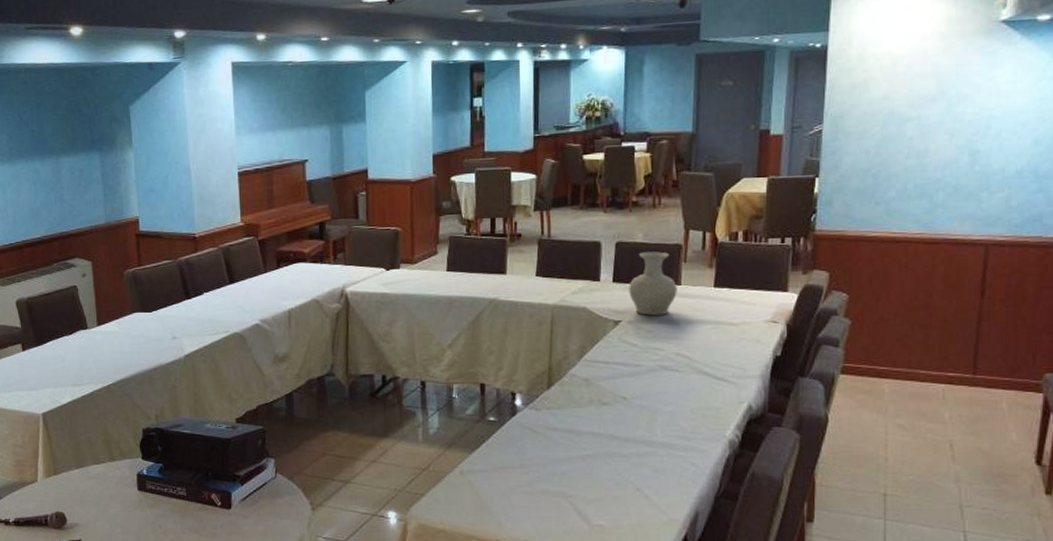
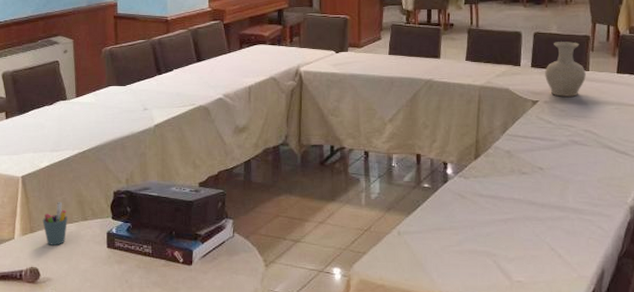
pen holder: none [67,441,94,488] -> present [42,202,67,245]

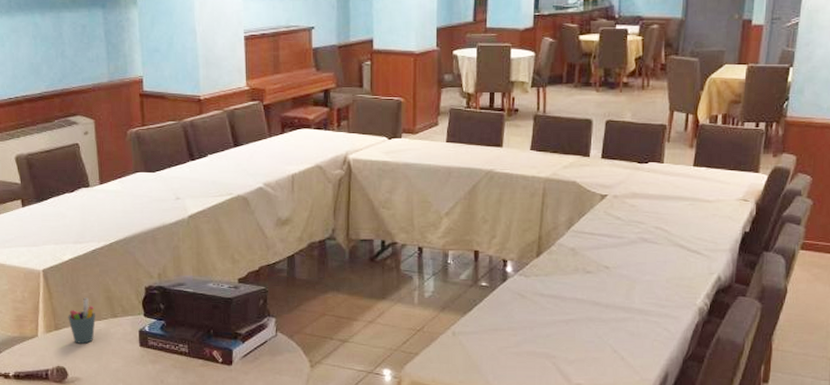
vase: present [545,42,586,97] -> none [616,131,660,191]

